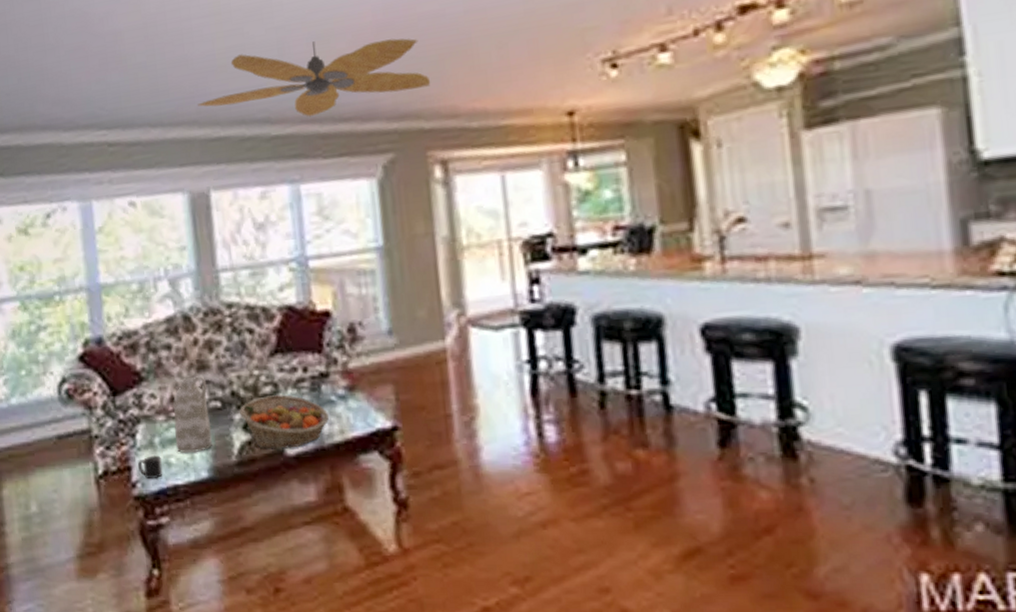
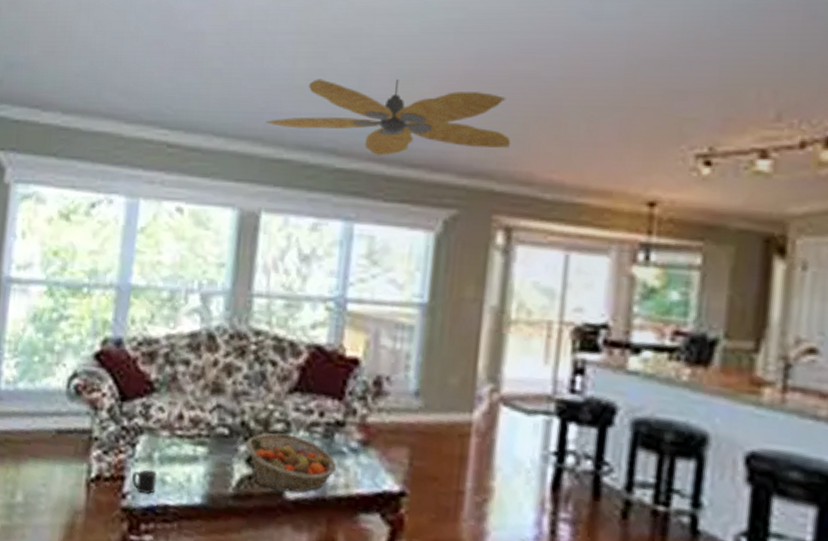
vase: present [173,376,212,453] -> none [174,397,219,477]

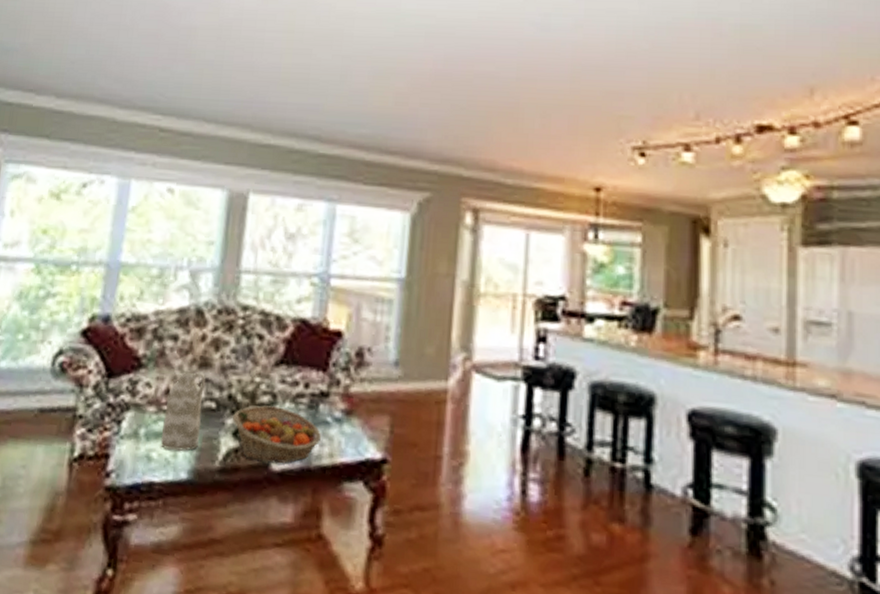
mug: present [132,469,157,494] -> none [116,446,143,471]
vase: none [174,397,219,477] -> present [160,372,206,452]
ceiling fan: present [265,79,511,156] -> none [254,72,476,144]

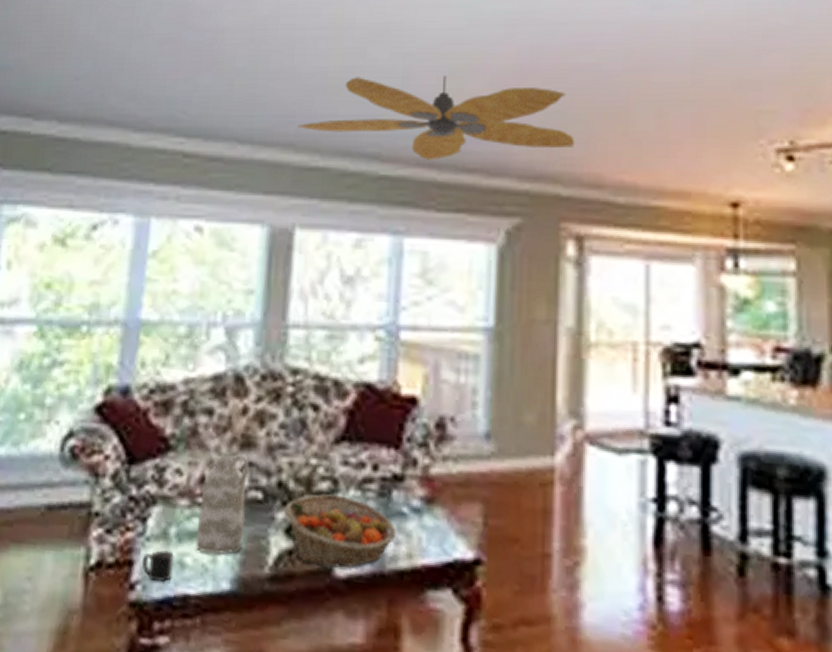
mug: none [116,446,143,471] -> present [142,550,174,582]
ceiling fan: none [254,72,476,144] -> present [297,76,575,161]

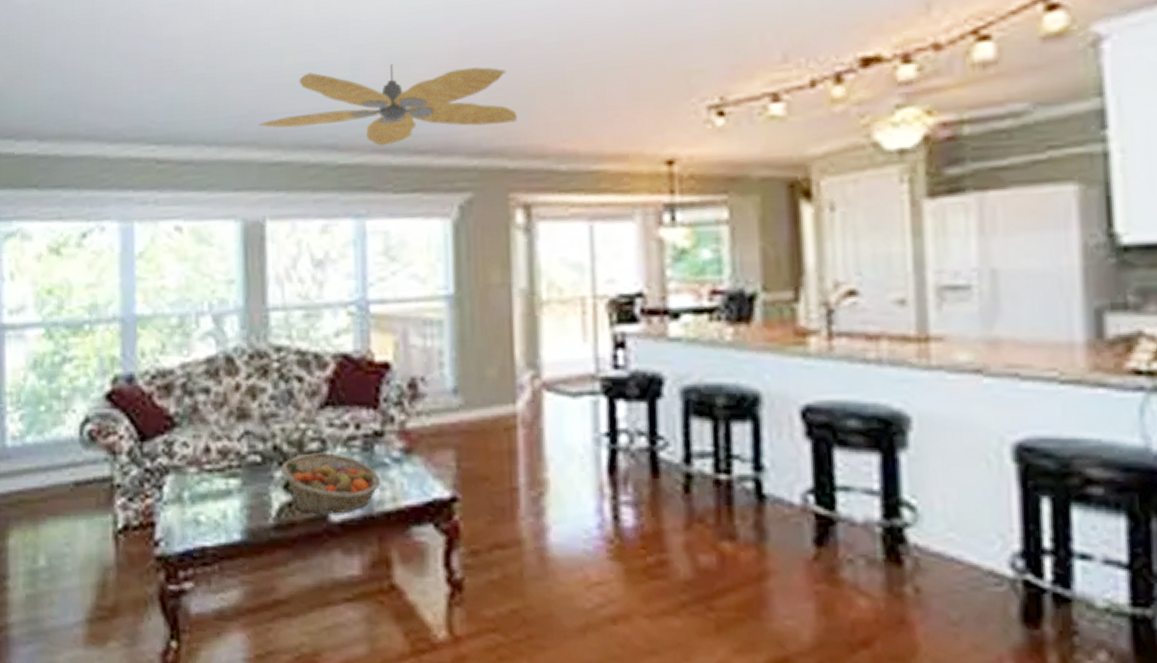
mug: present [142,550,174,582] -> none [163,511,190,537]
vase: present [195,454,250,556] -> none [206,425,248,512]

